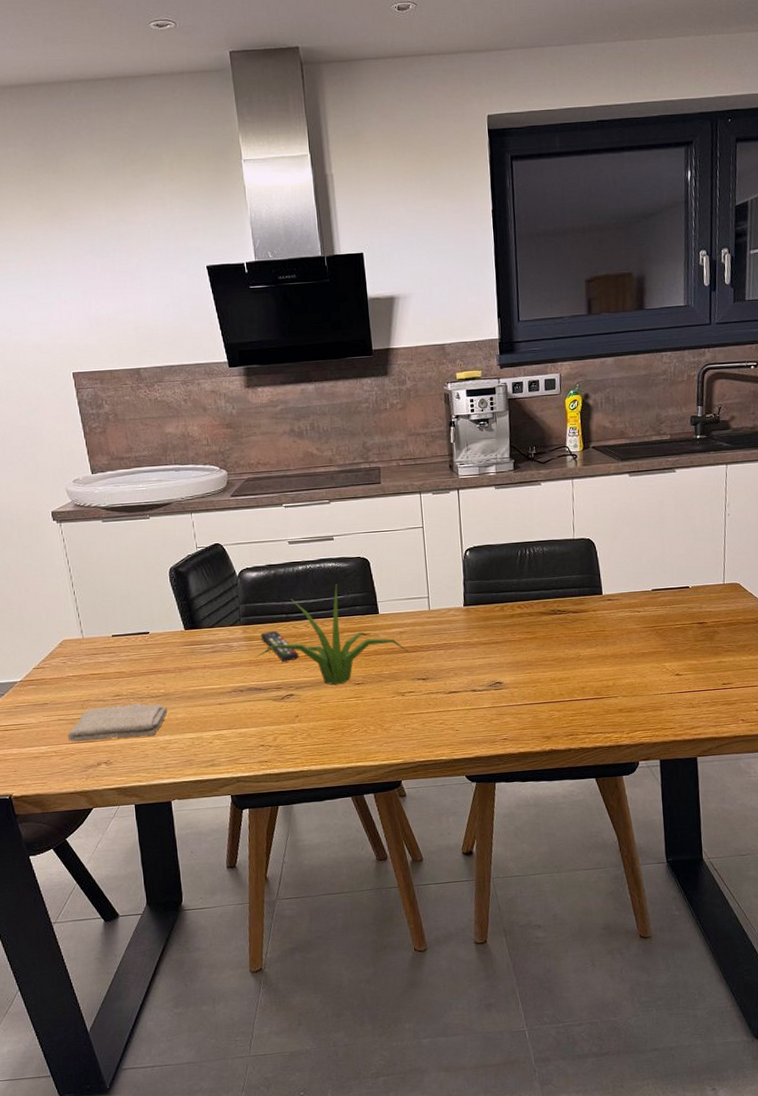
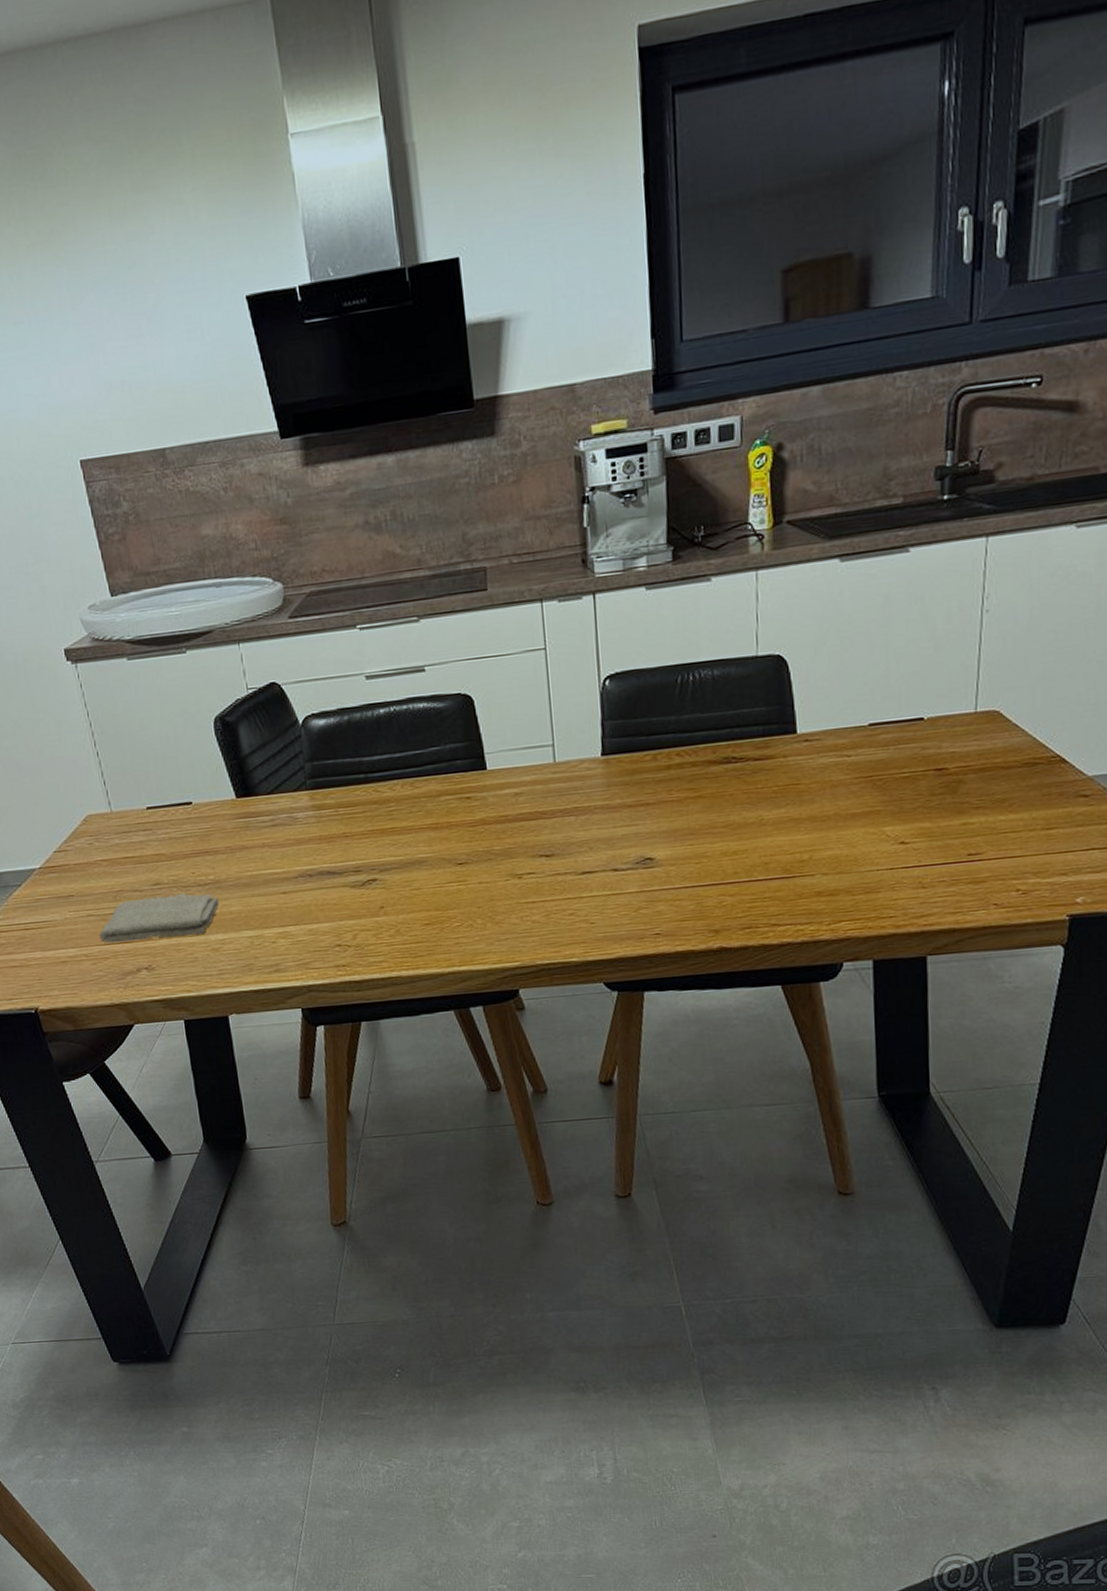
plant: present [255,584,410,685] -> none [327,731,528,866]
remote control: present [260,630,300,662] -> none [332,795,384,837]

